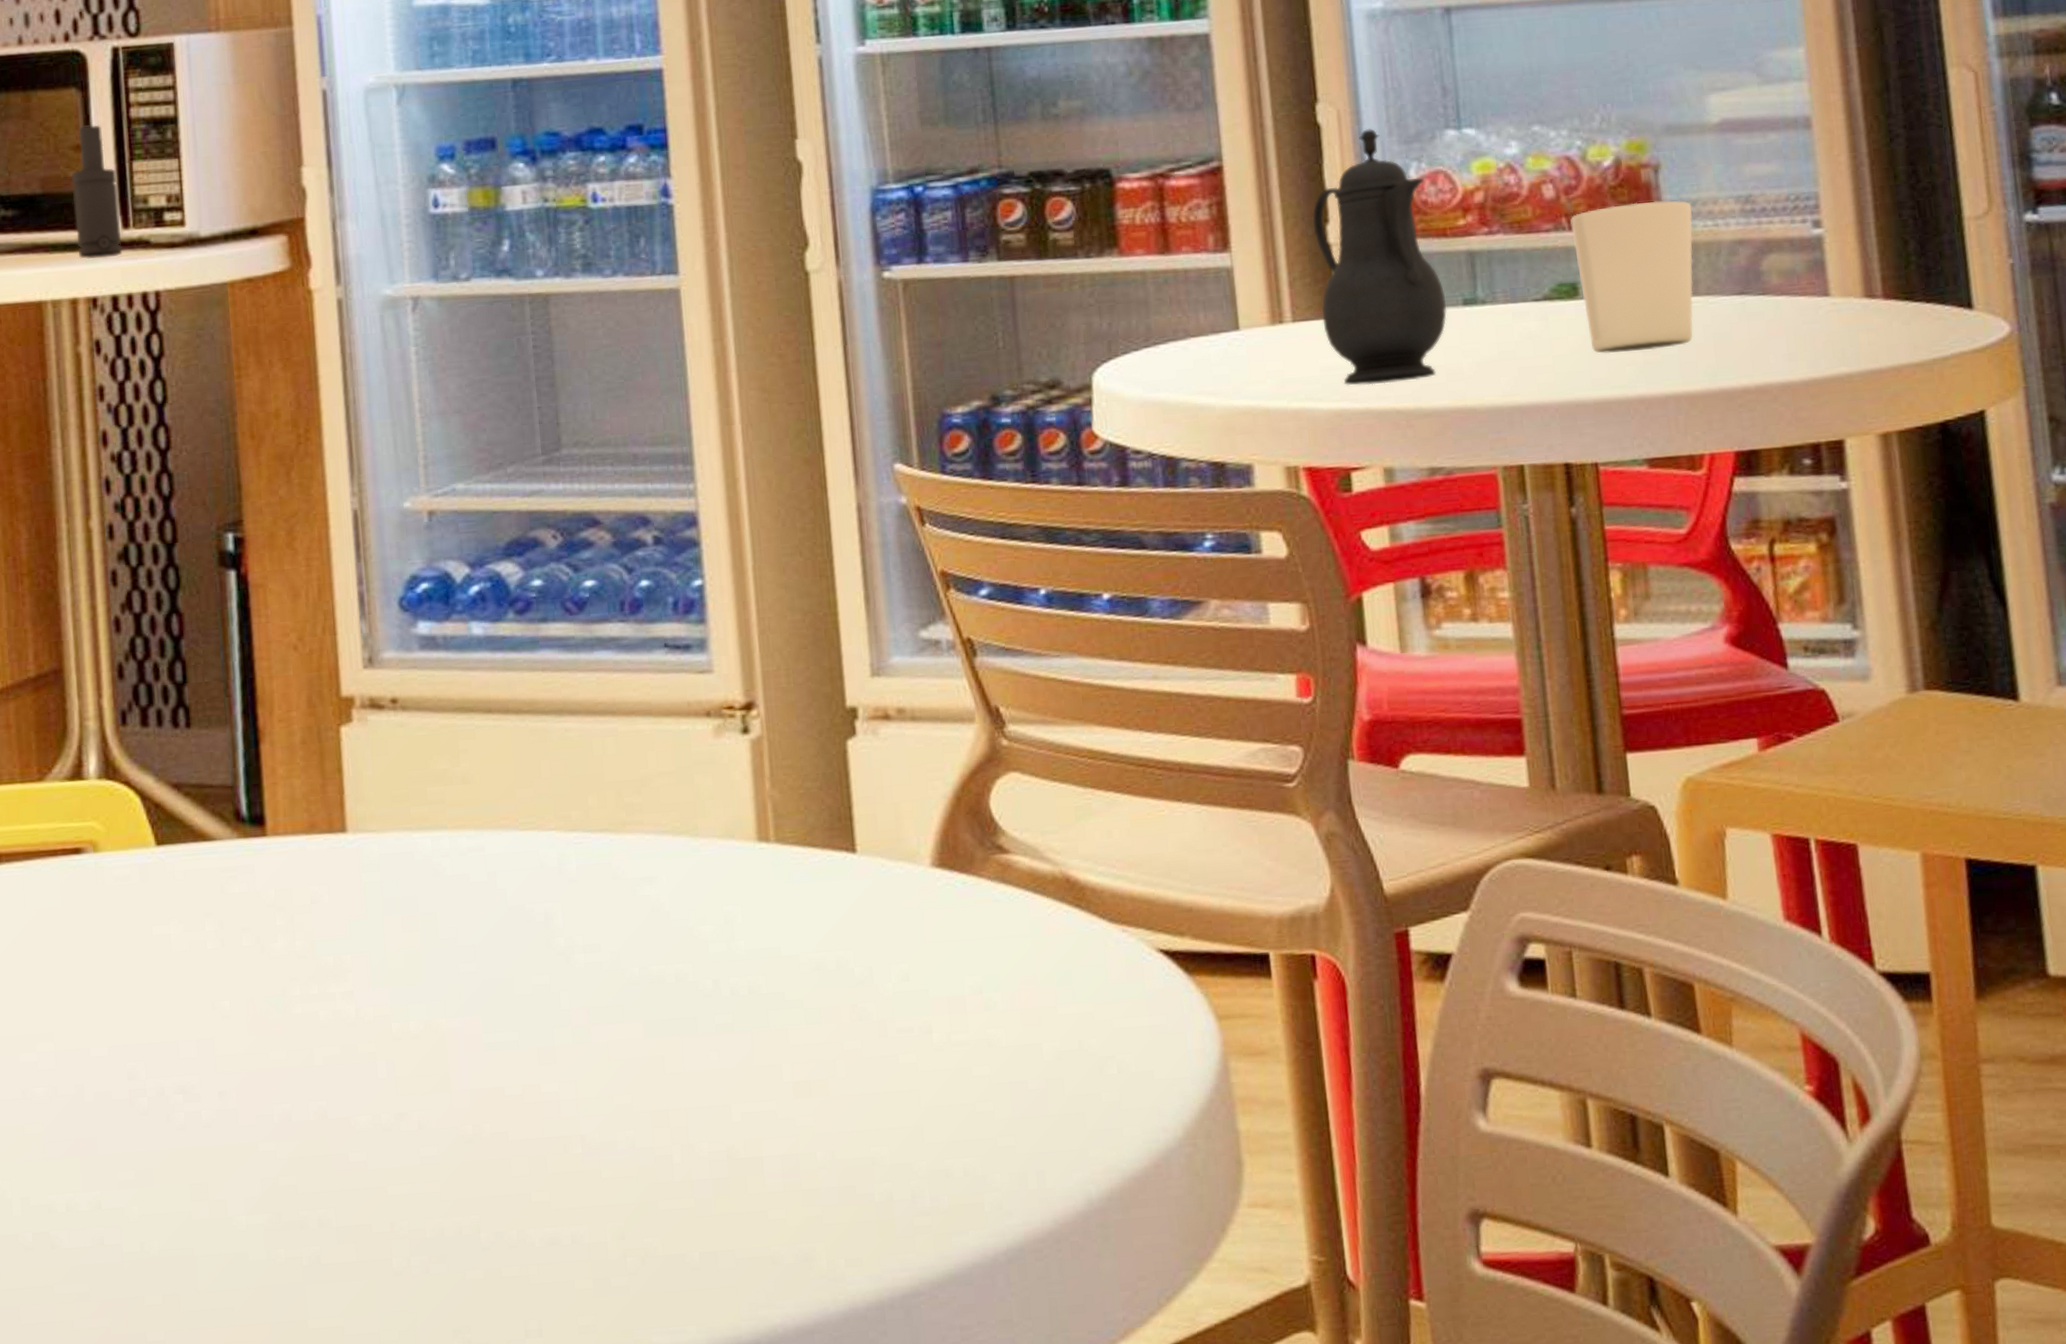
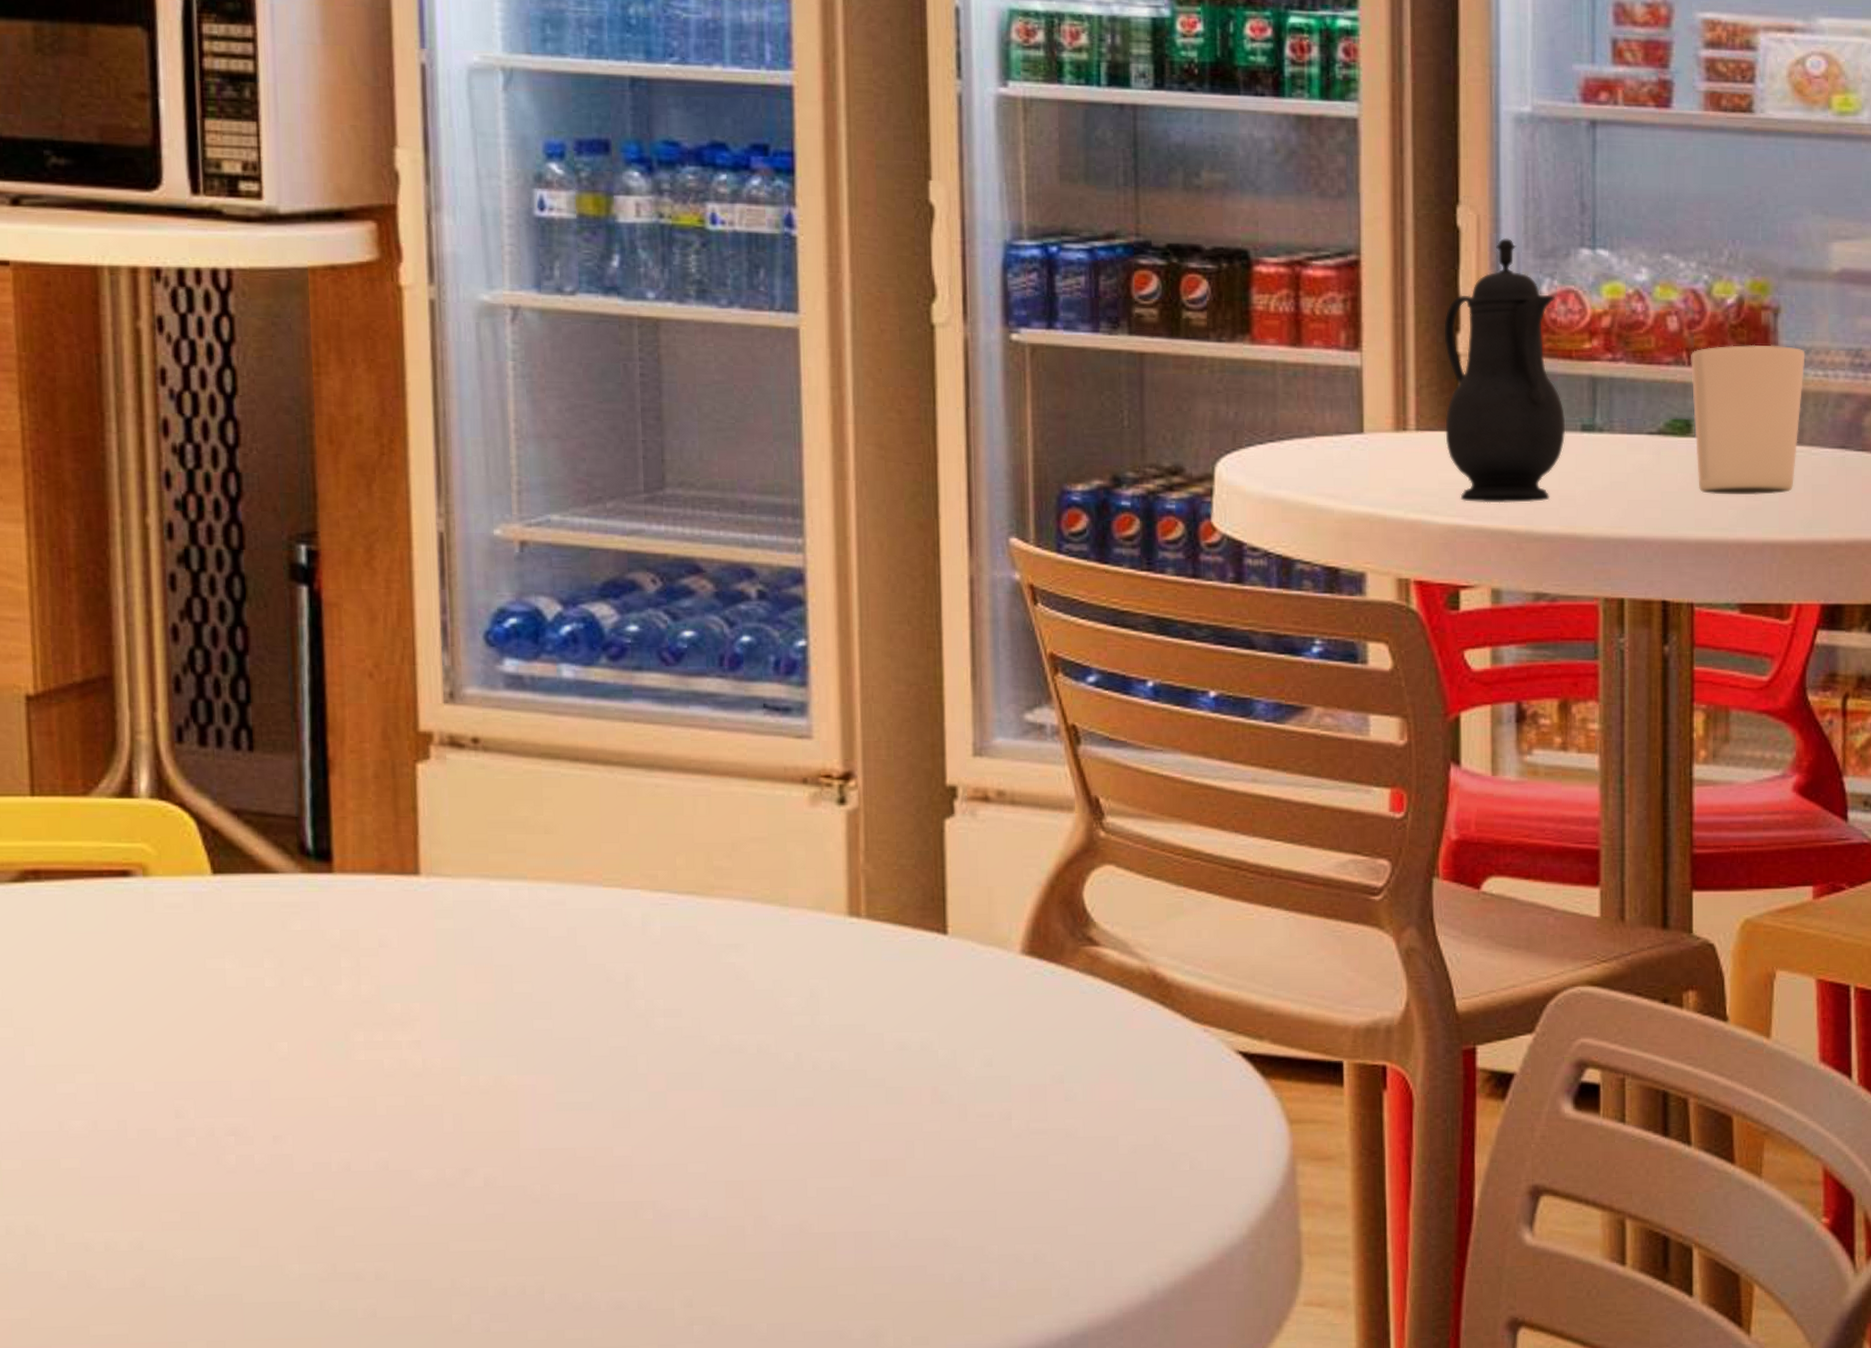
dispenser: present [71,124,123,260] -> none [134,71,191,226]

